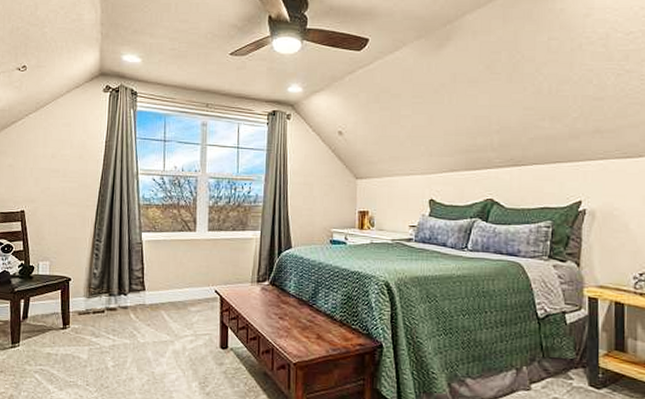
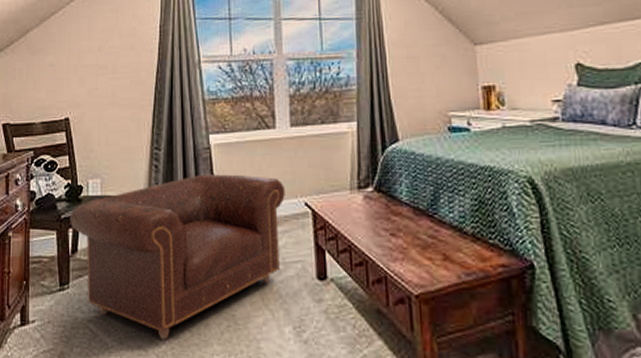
armchair: none [22,263,200,388] -> present [69,174,285,340]

